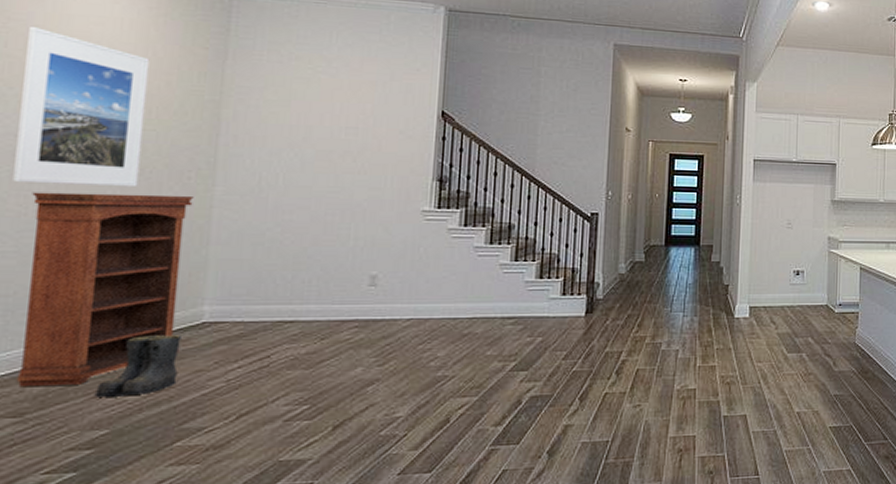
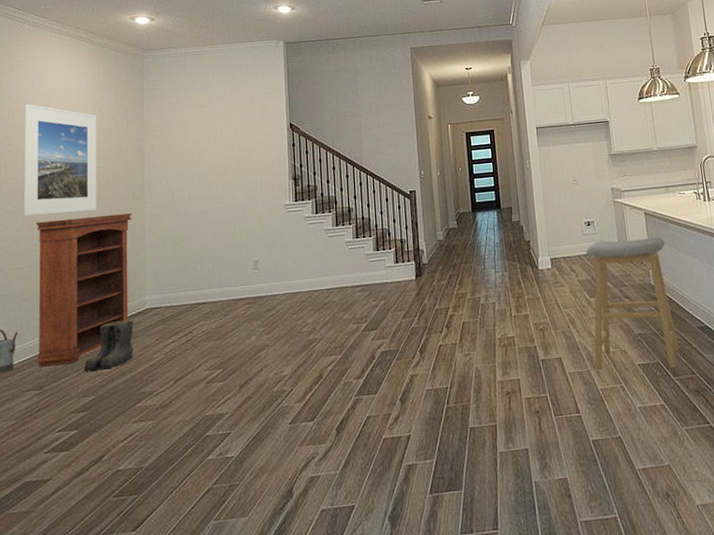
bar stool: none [782,293,876,433] -> present [586,236,679,370]

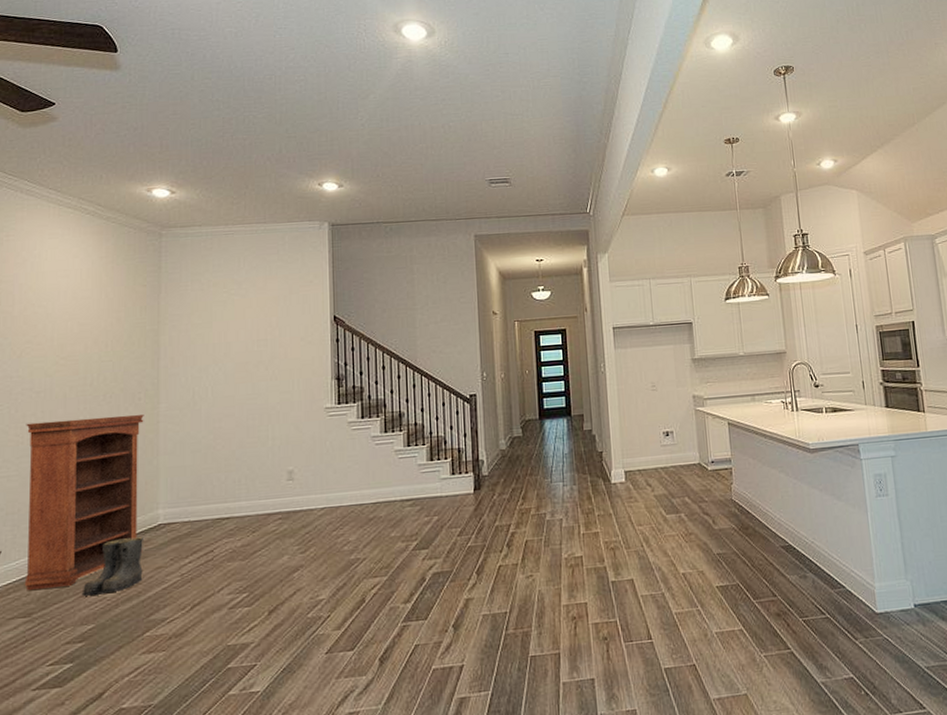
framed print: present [24,103,97,217] -> none [12,285,103,417]
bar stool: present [586,236,679,370] -> none [663,448,761,592]

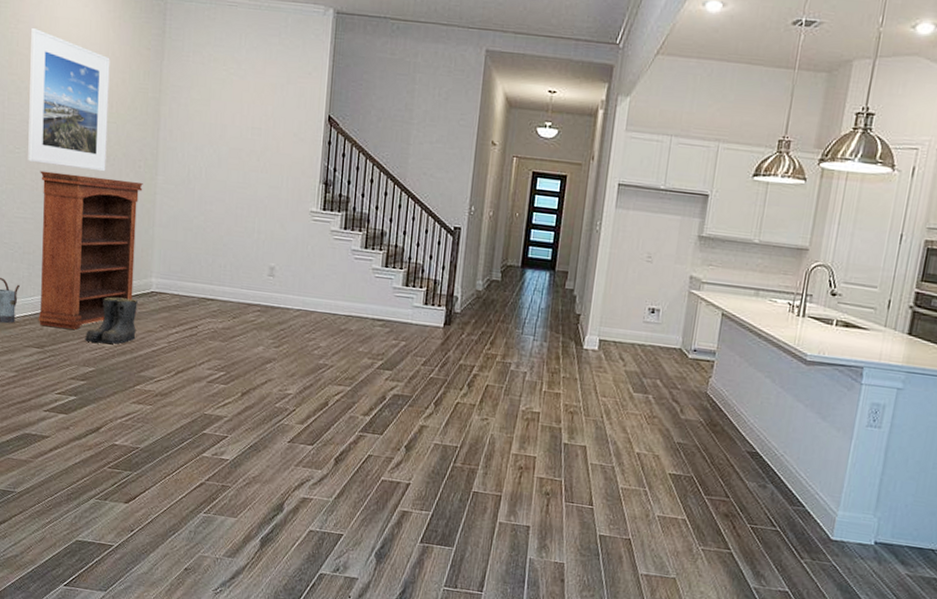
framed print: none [12,285,103,417] -> present [28,27,110,172]

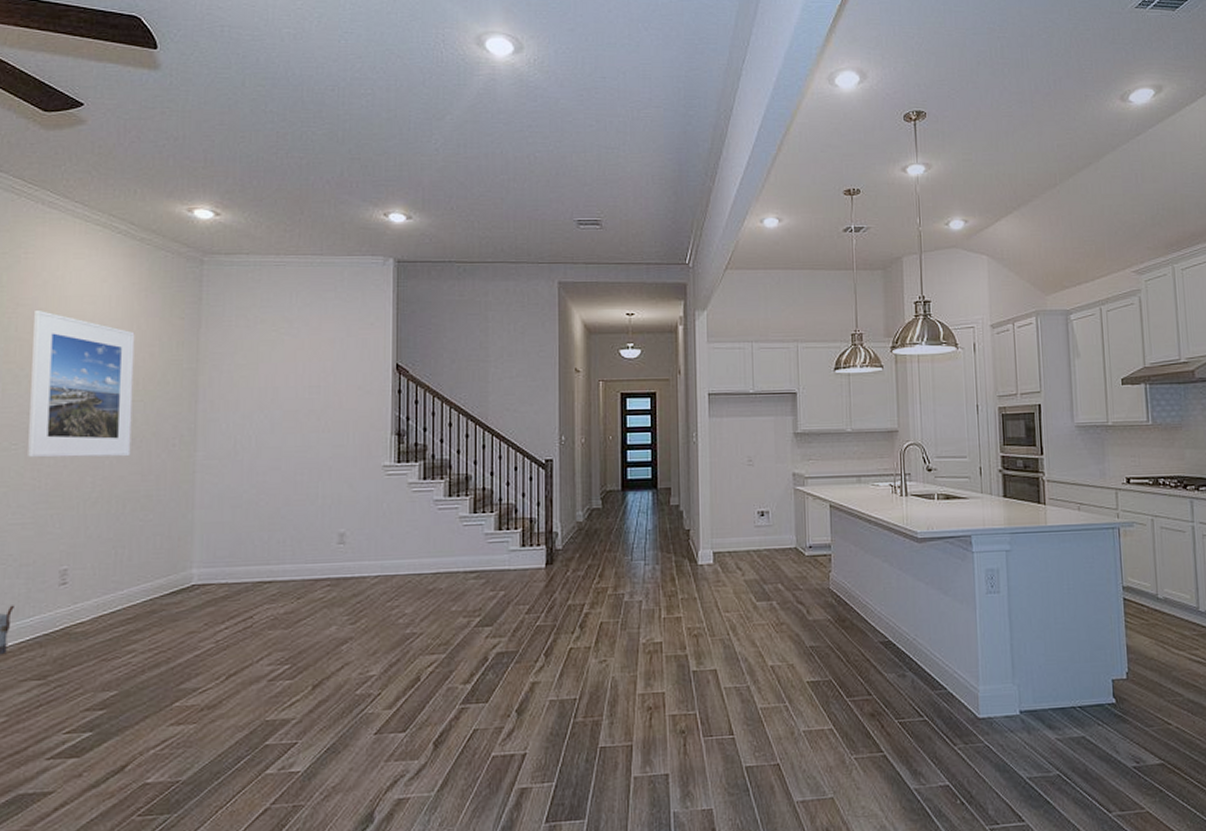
bookshelf: present [38,170,143,330] -> none [39,462,179,651]
boots: present [84,297,138,344] -> none [103,598,174,660]

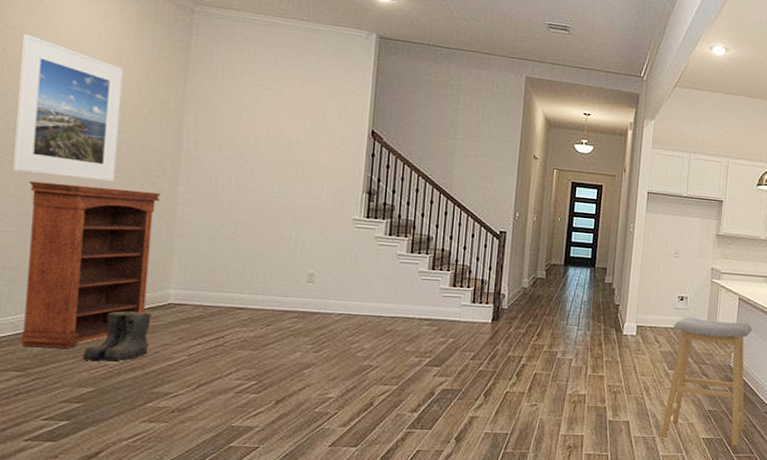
bookshelf: none [39,462,179,651] -> present [20,180,161,348]
boots: none [103,598,174,660] -> present [81,311,151,361]
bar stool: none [756,534,856,688] -> present [660,317,752,446]

